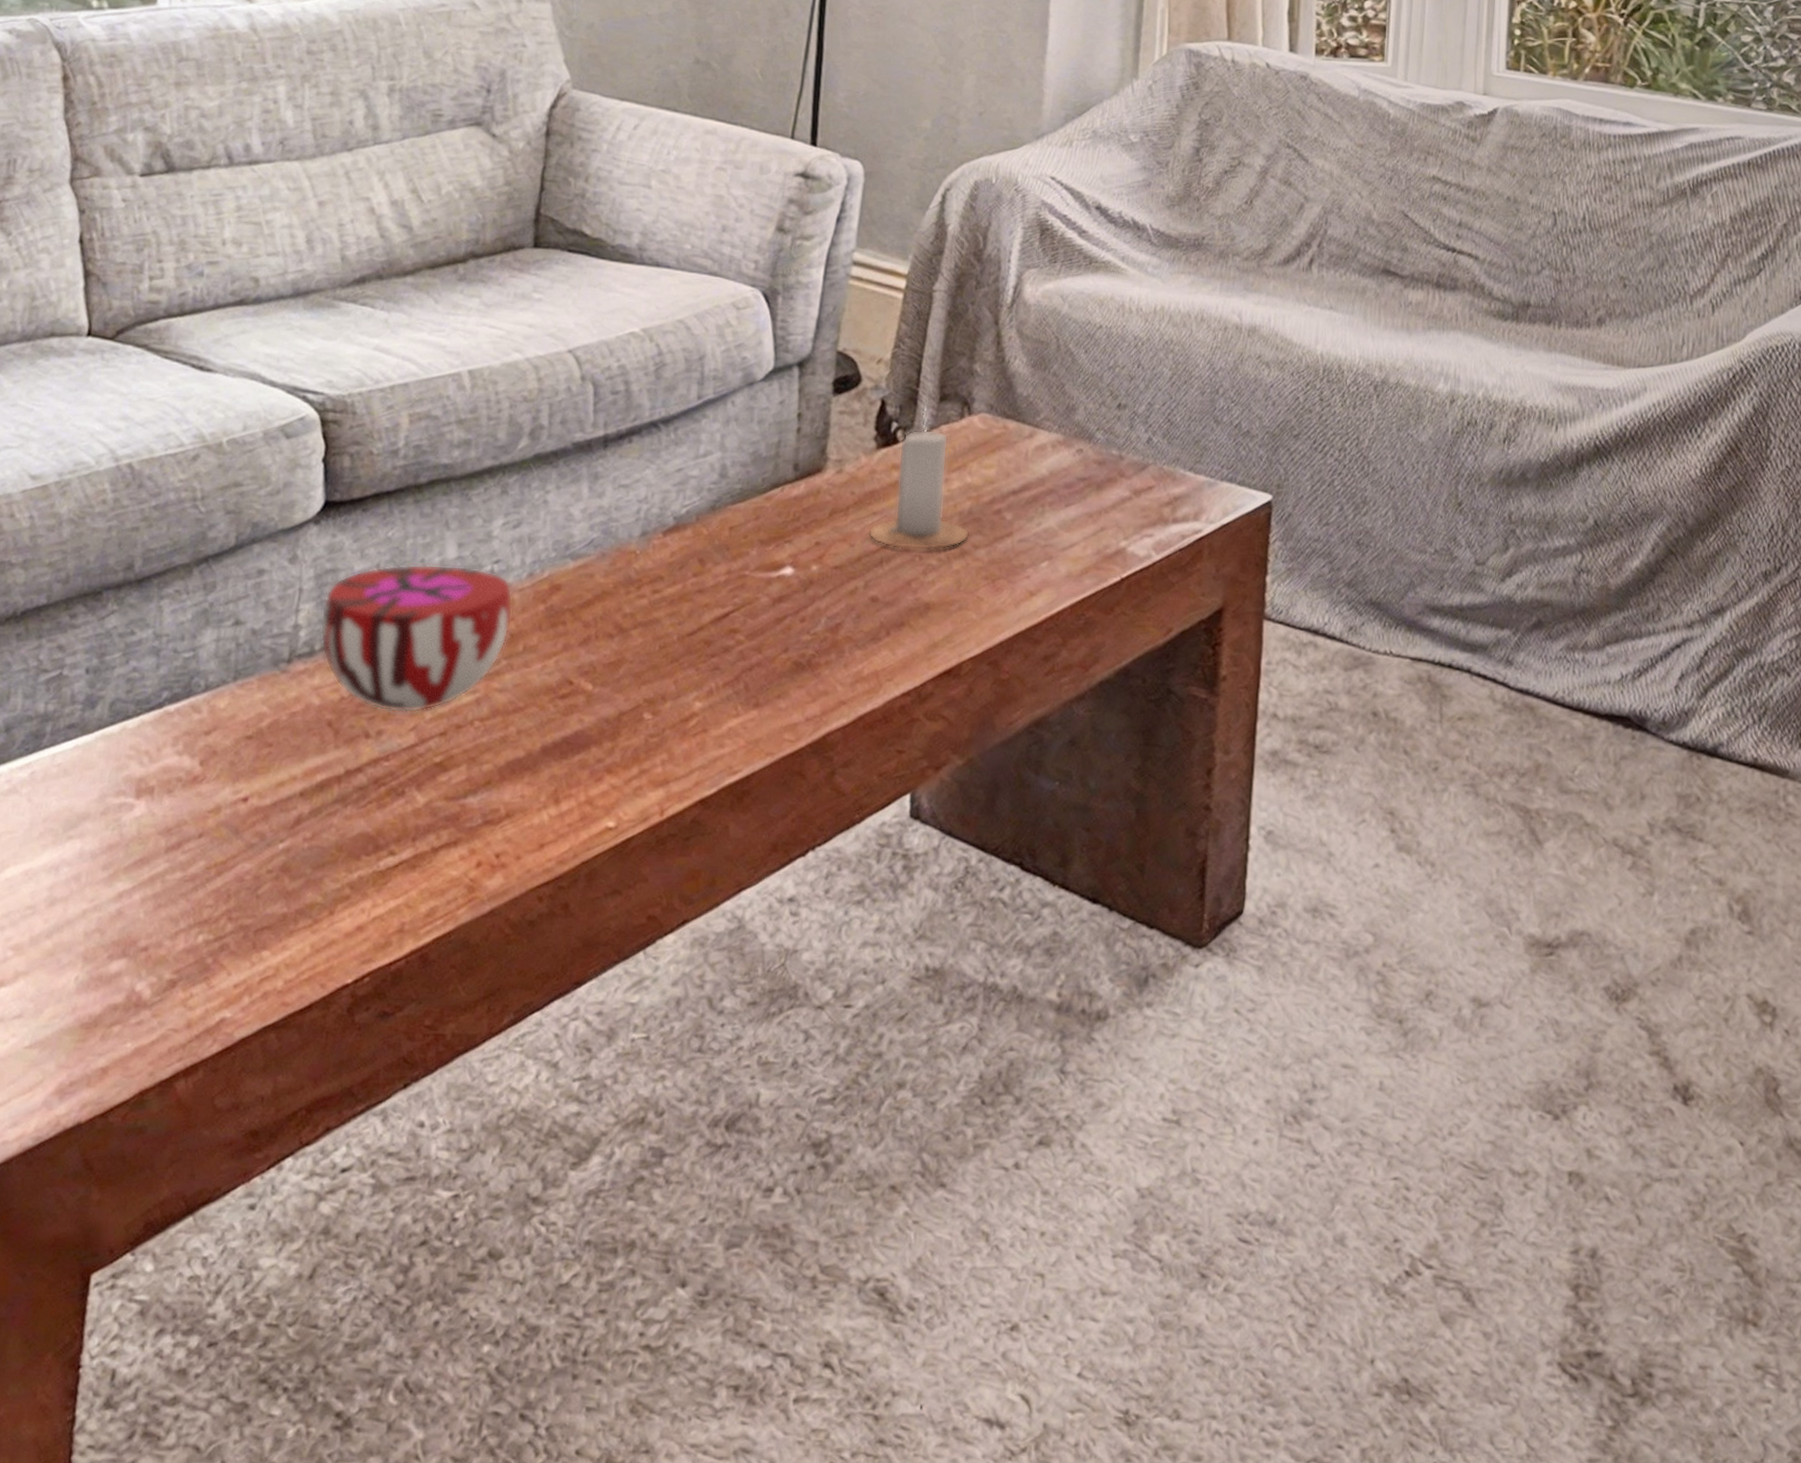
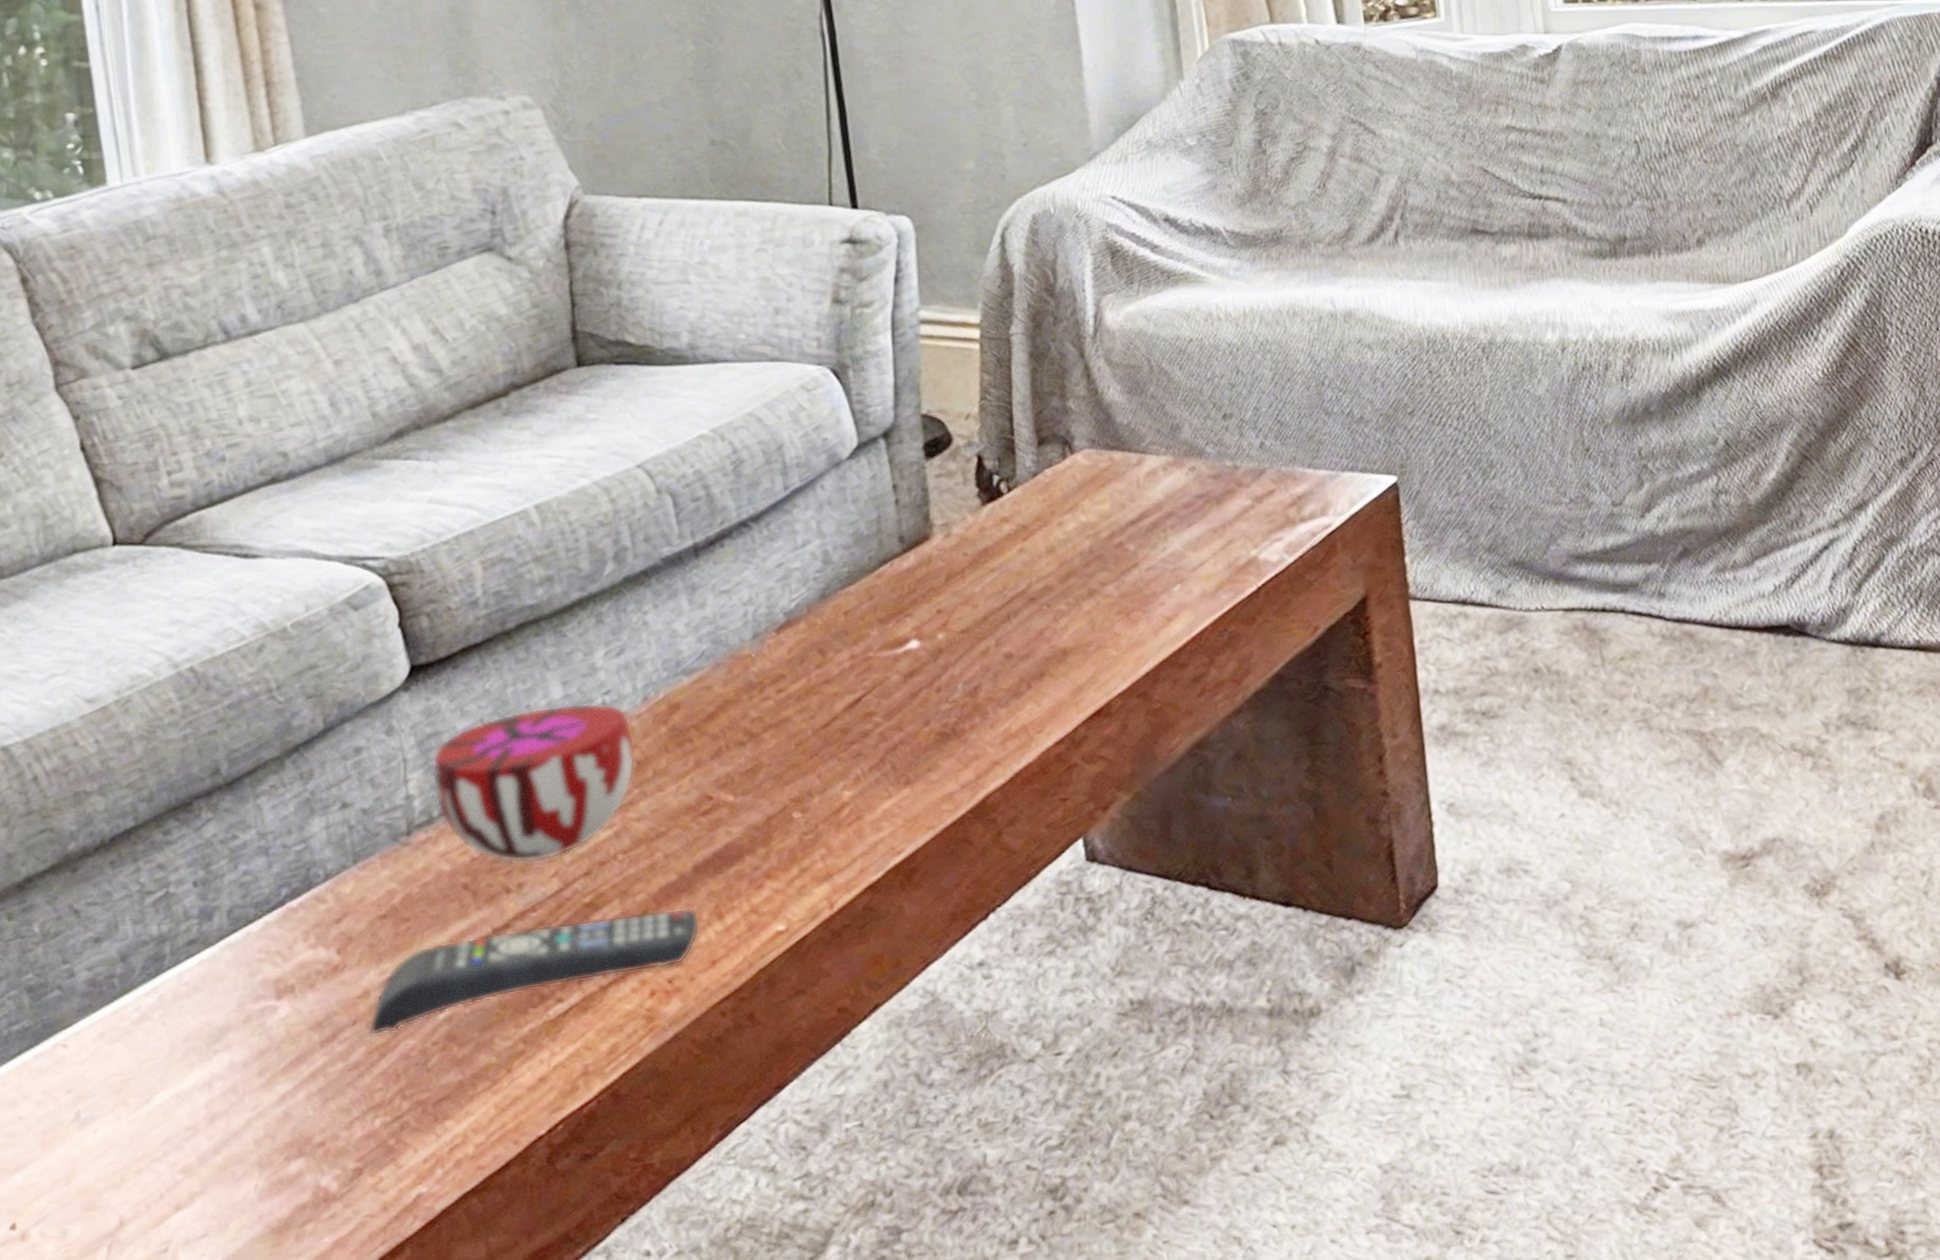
remote control: none [211,774,538,853] -> present [368,907,701,1036]
candle: present [868,400,970,551] -> none [989,447,1095,601]

